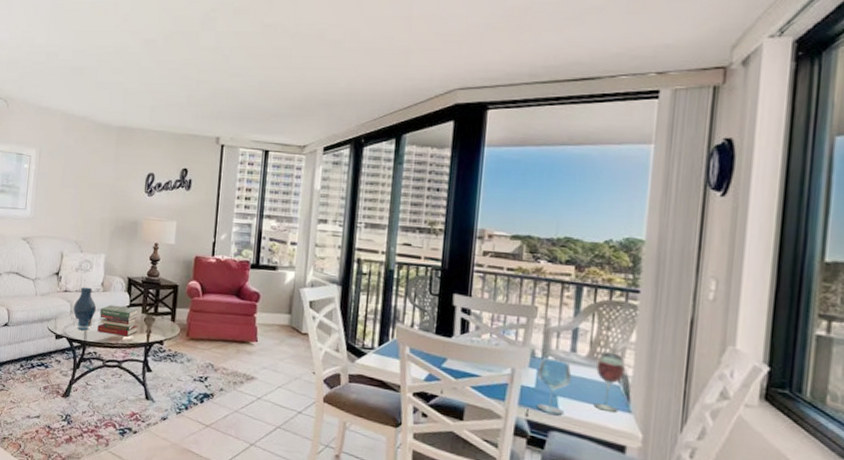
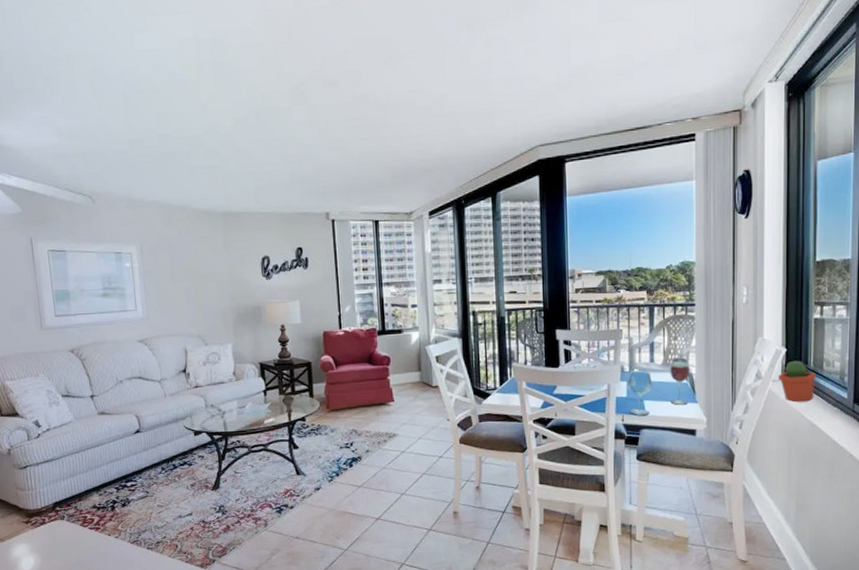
vase: present [73,287,97,331] -> none [207,379,233,423]
books: present [97,305,138,337] -> none [236,391,278,421]
succulent plant: none [753,384,814,443] -> present [778,360,816,402]

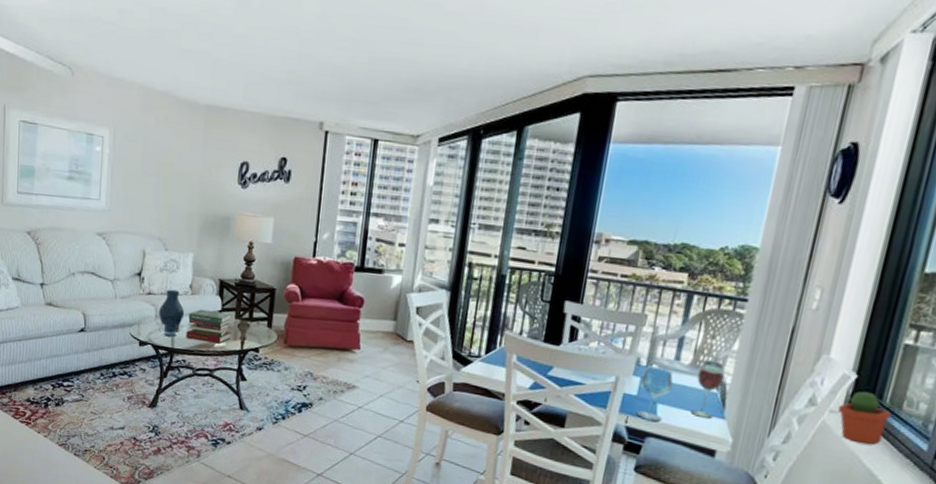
vase: none [207,379,233,423] -> present [158,289,185,337]
books: none [236,391,278,421] -> present [186,309,231,344]

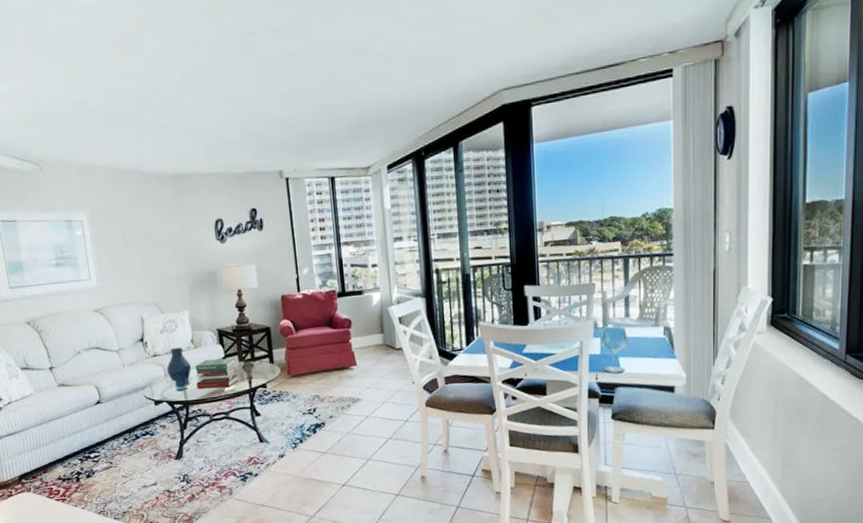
wineglass: present [690,360,725,419] -> none [646,311,668,361]
succulent plant: present [837,391,891,445] -> none [763,310,805,354]

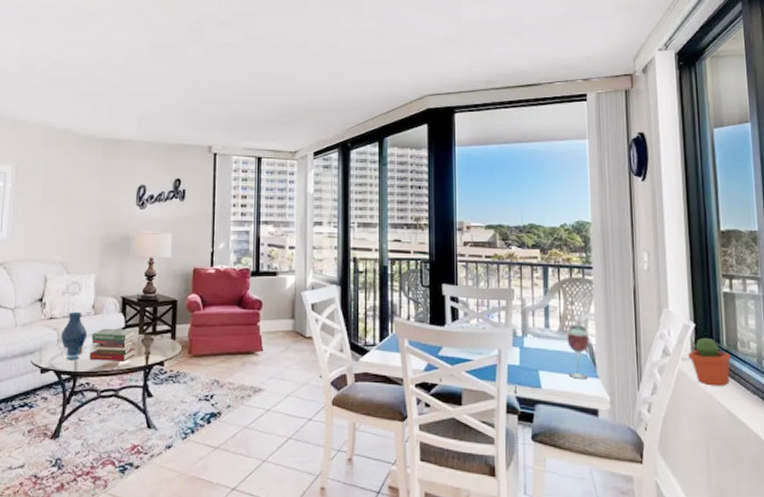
wine glass: present [600,326,628,373] -> none [520,336,549,388]
wineglass: none [646,311,668,361] -> present [567,325,589,379]
succulent plant: none [763,310,805,354] -> present [687,337,731,386]

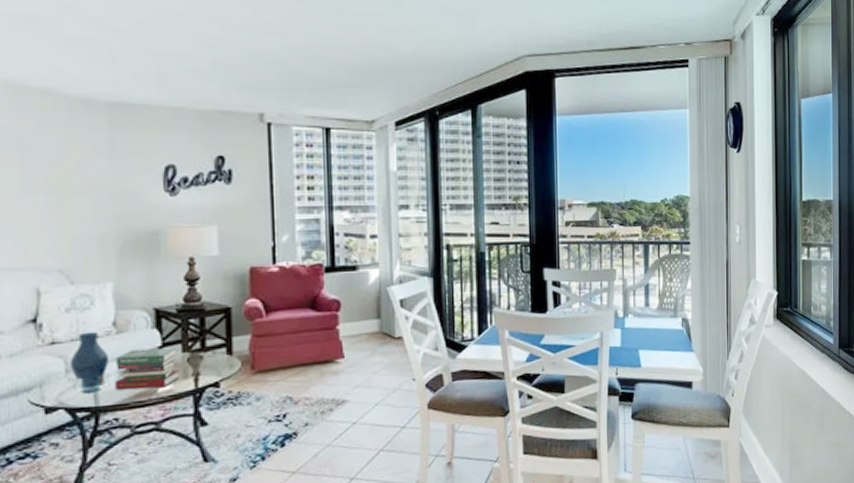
wineglass: present [567,325,589,379] -> none [665,301,686,354]
succulent plant: present [687,337,731,386] -> none [770,304,805,348]

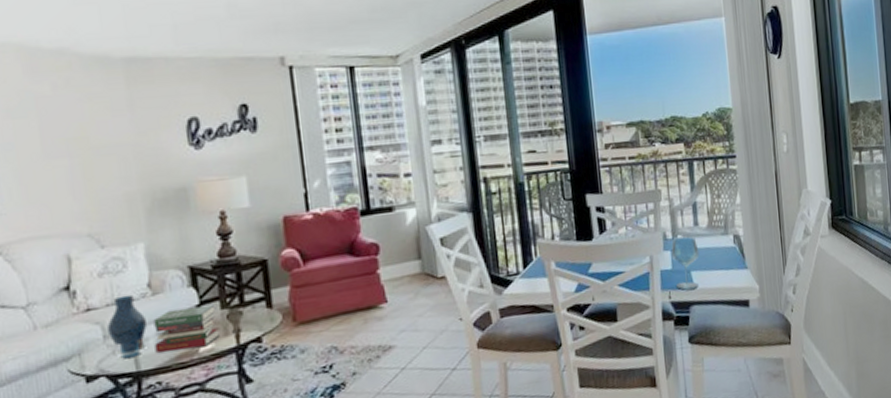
wine glass: none [621,316,648,368] -> present [671,236,700,290]

